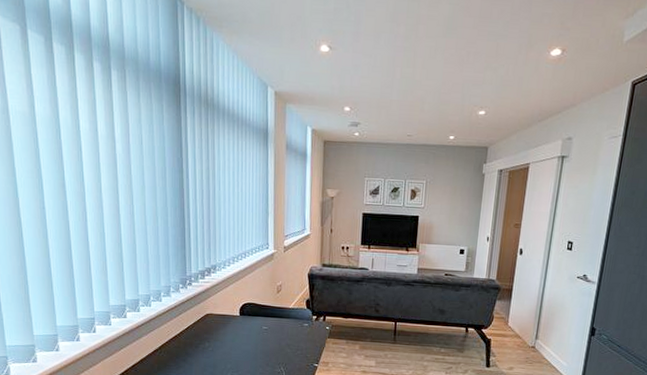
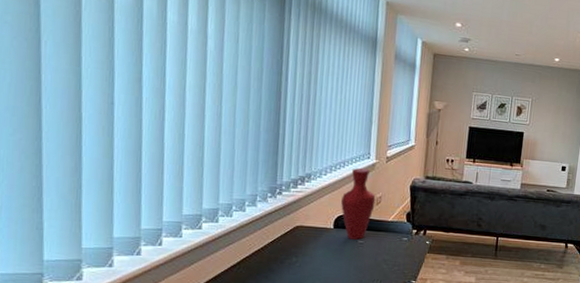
vase: none [245,258,276,326] -> present [341,168,376,240]

